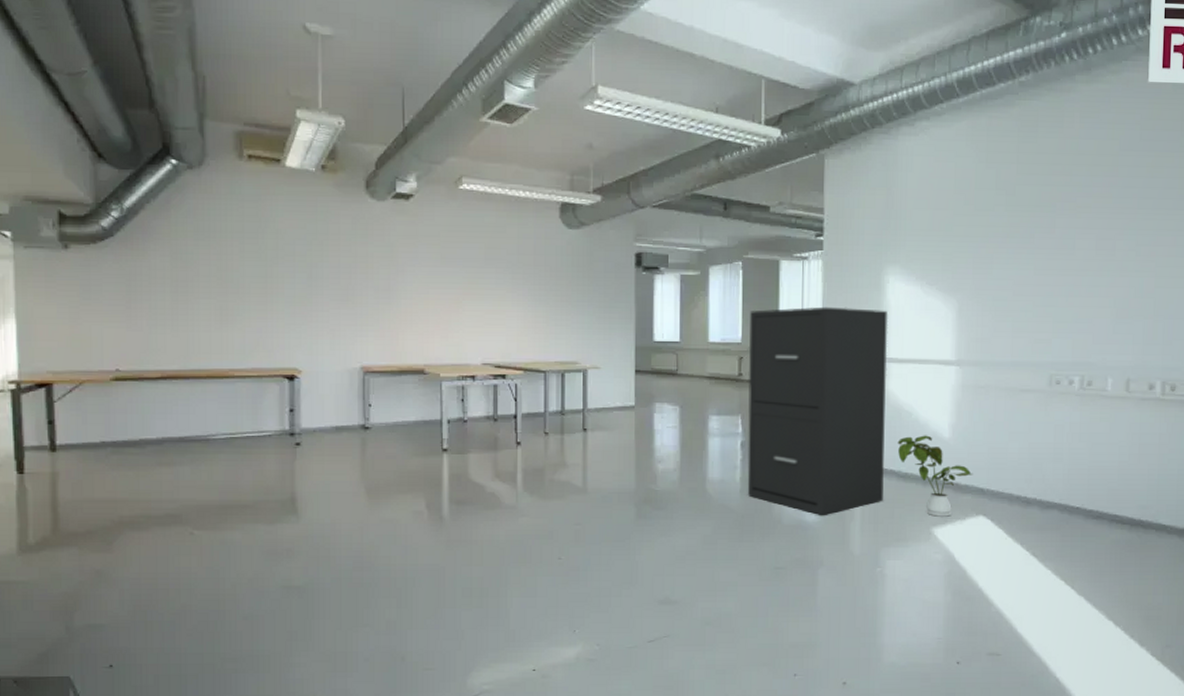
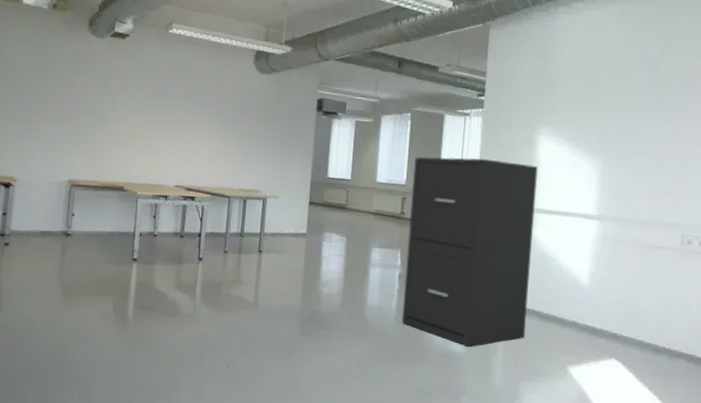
house plant: present [897,435,973,517] -> none [540,280,608,357]

